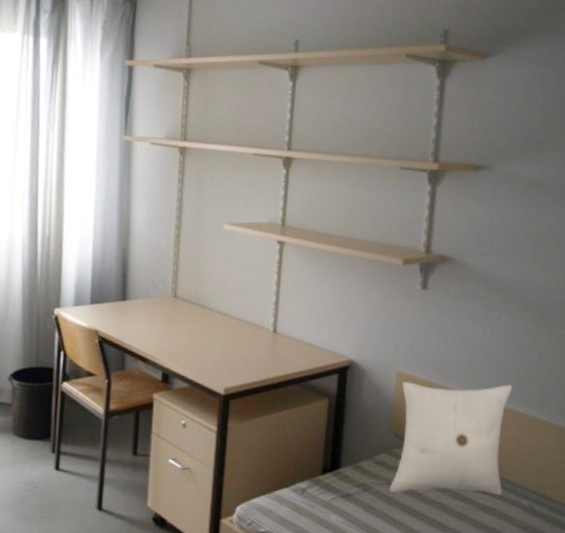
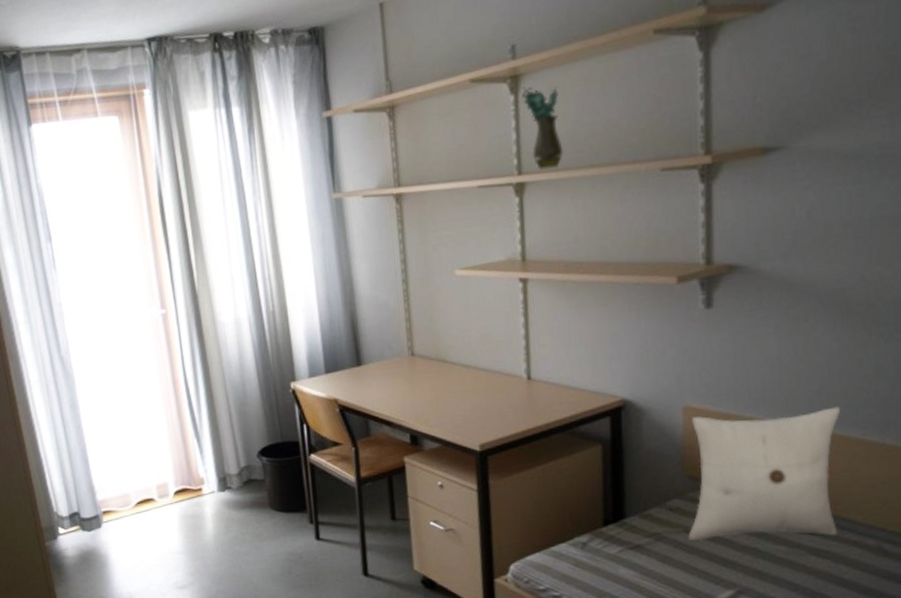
vase: none [299,77,328,150] -> present [522,87,564,170]

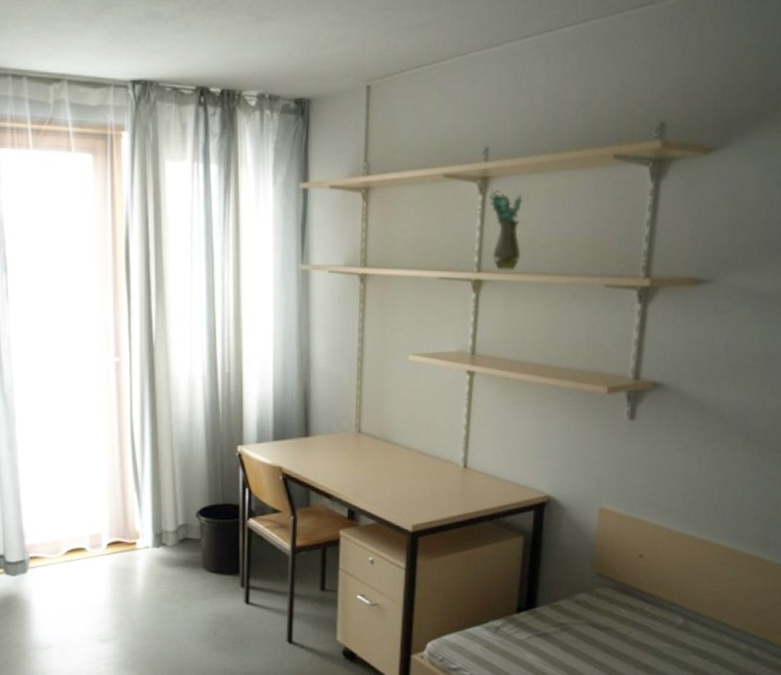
cushion: present [688,407,841,541] -> none [590,519,733,638]

